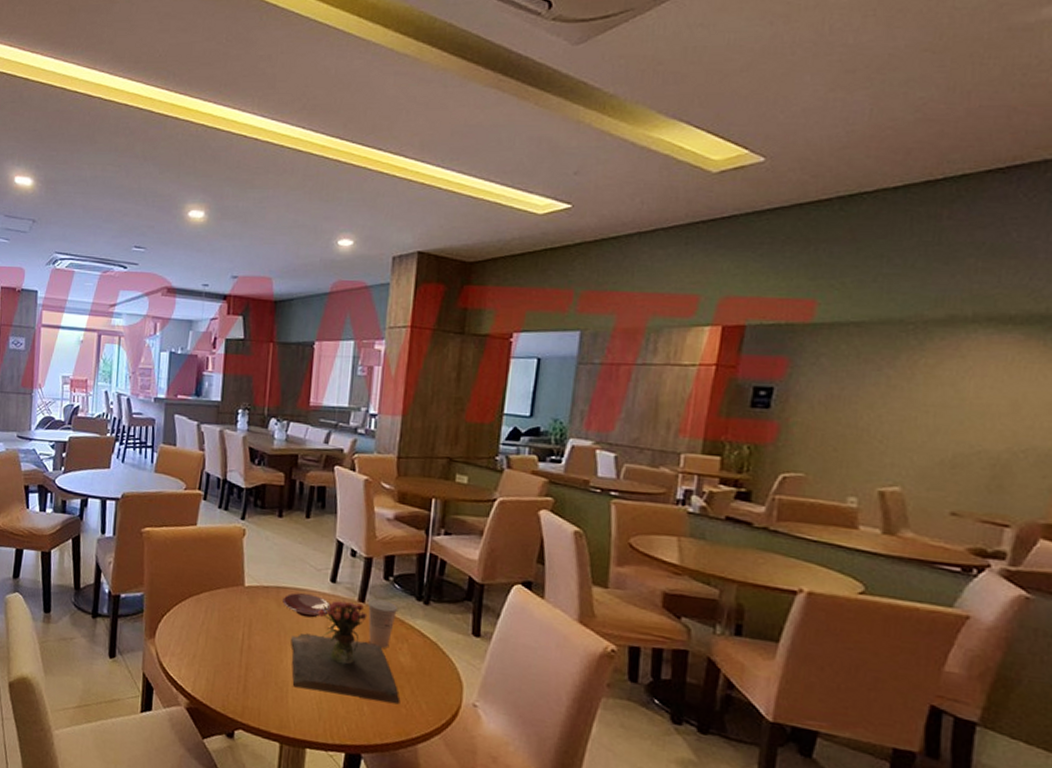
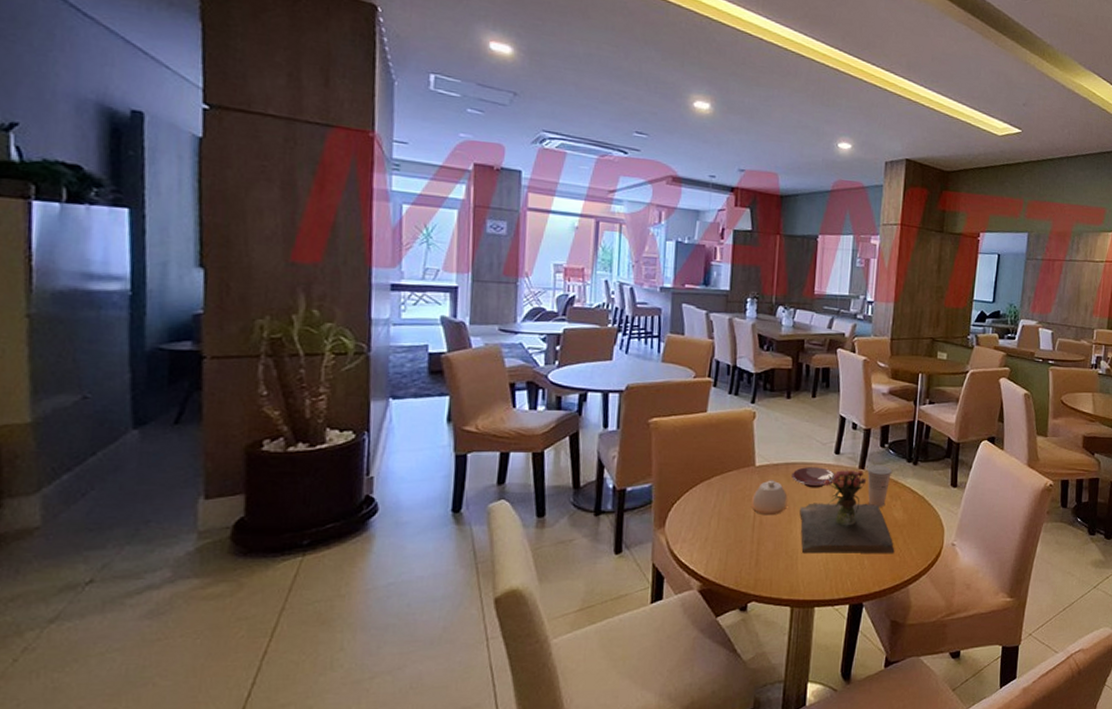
sugar bowl: none [239,602,279,641] -> present [750,480,789,516]

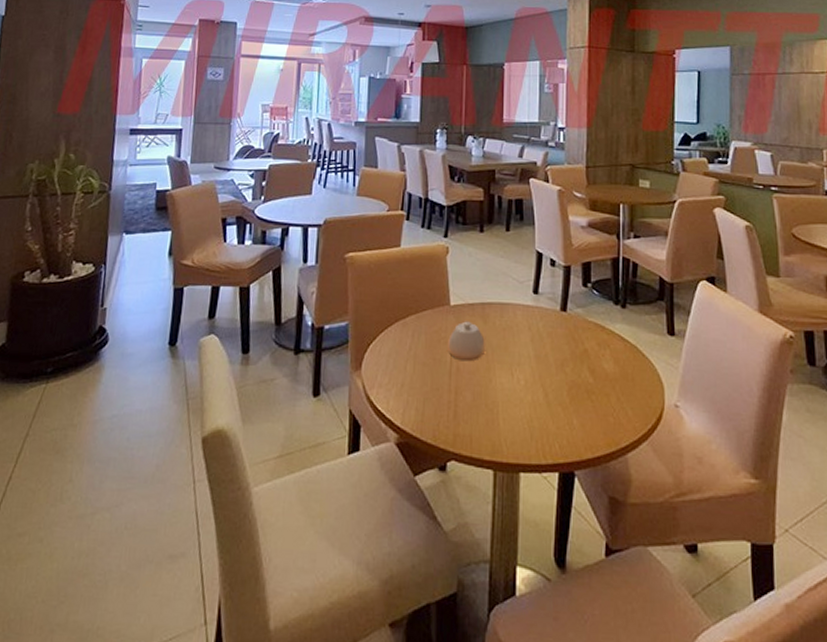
saucer: present [791,467,835,488] -> none [488,308,535,332]
flower arrangement: present [800,469,895,554] -> none [499,311,608,412]
cup: present [866,464,893,507] -> none [569,306,598,356]

